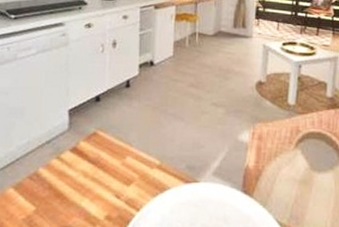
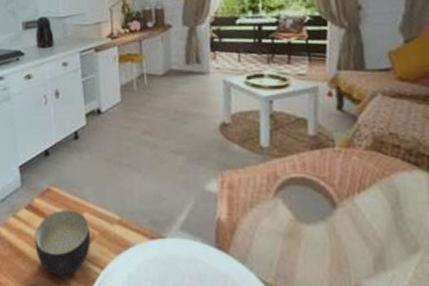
bowl: none [75,154,131,217] -> present [34,210,91,275]

